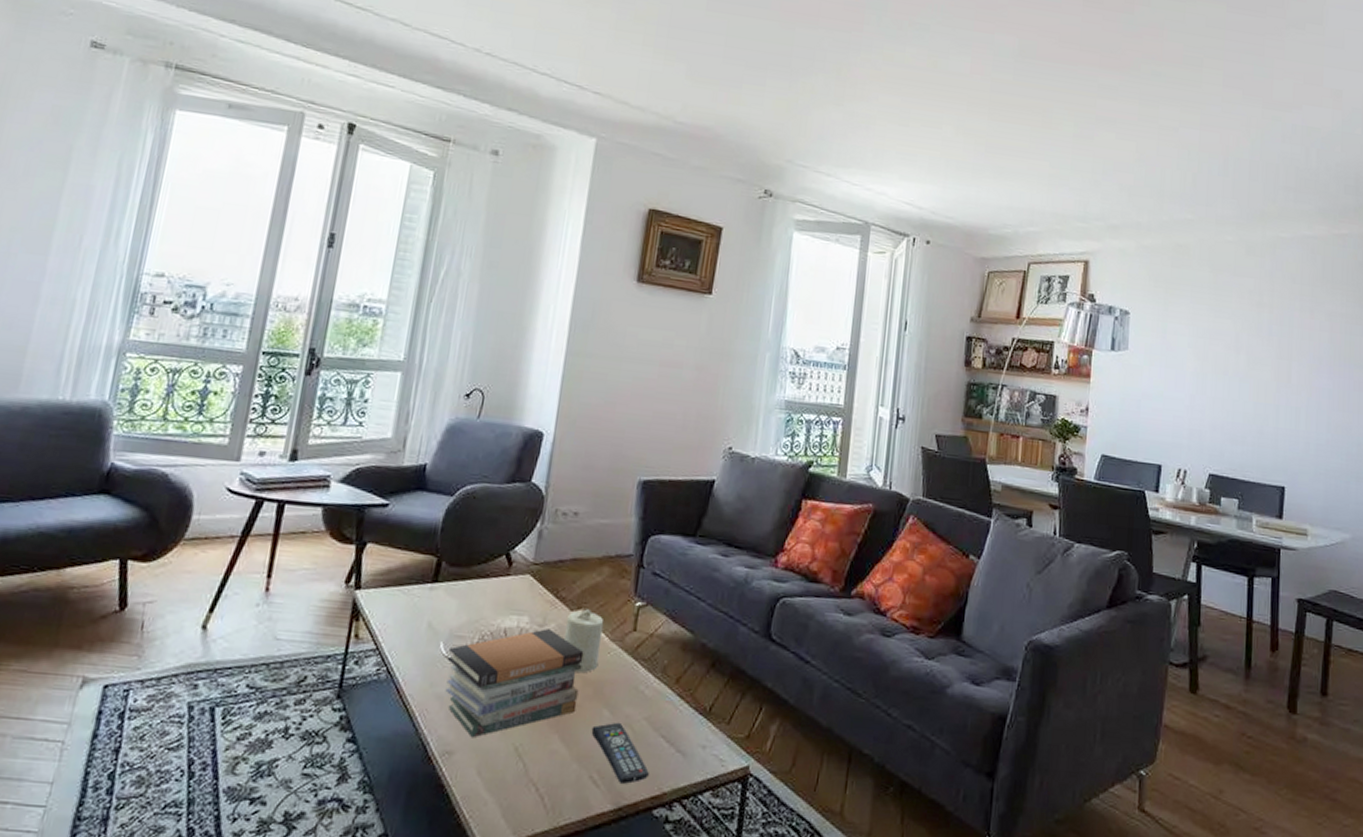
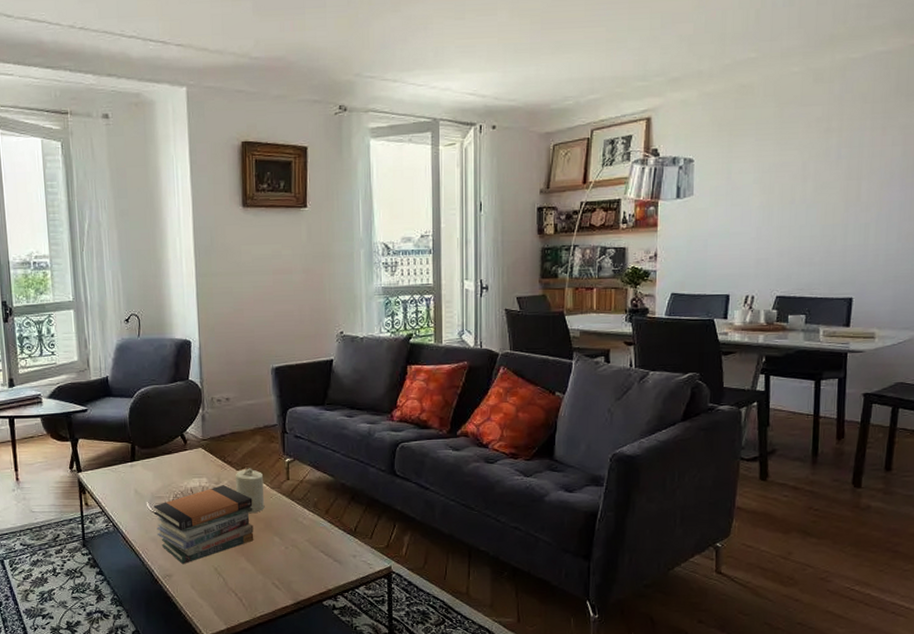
remote control: present [591,722,649,784] -> none [268,545,316,586]

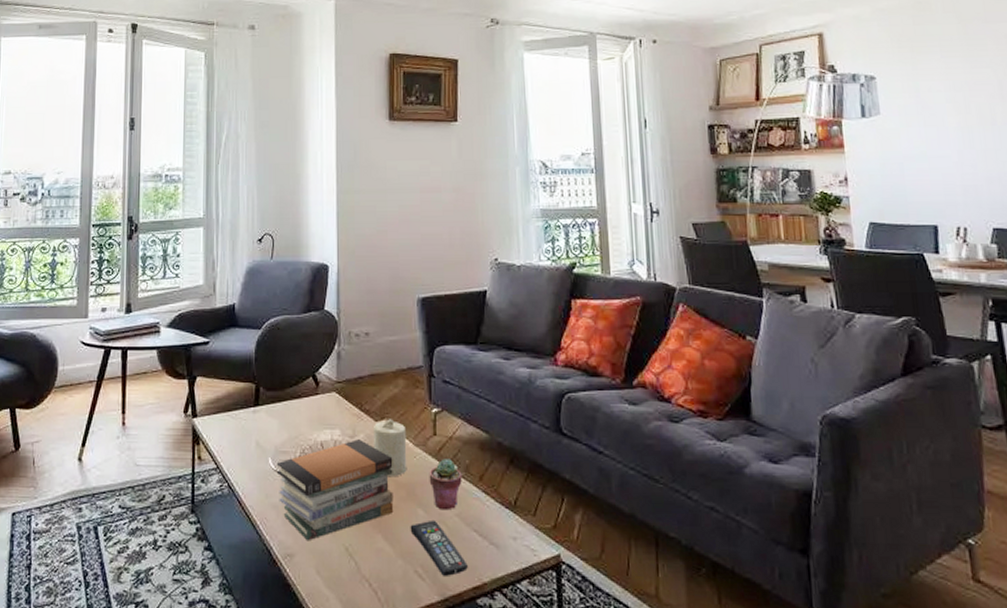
remote control: none [268,545,316,586] -> present [410,519,468,576]
potted succulent: none [283,498,311,537] -> present [429,459,462,511]

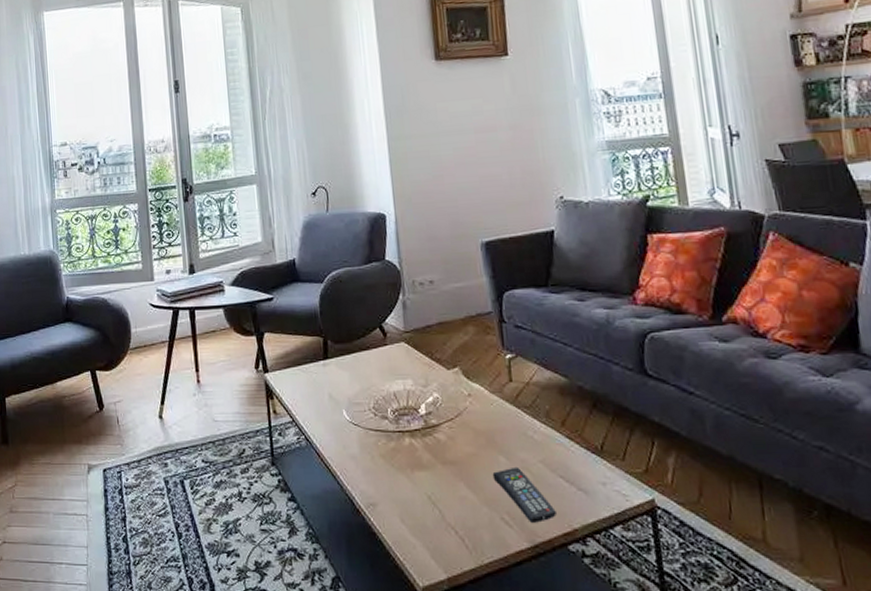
book stack: present [276,439,394,541] -> none [351,388,474,491]
candle: present [372,419,407,477] -> none [445,367,485,425]
potted succulent: present [429,459,462,511] -> none [508,405,544,457]

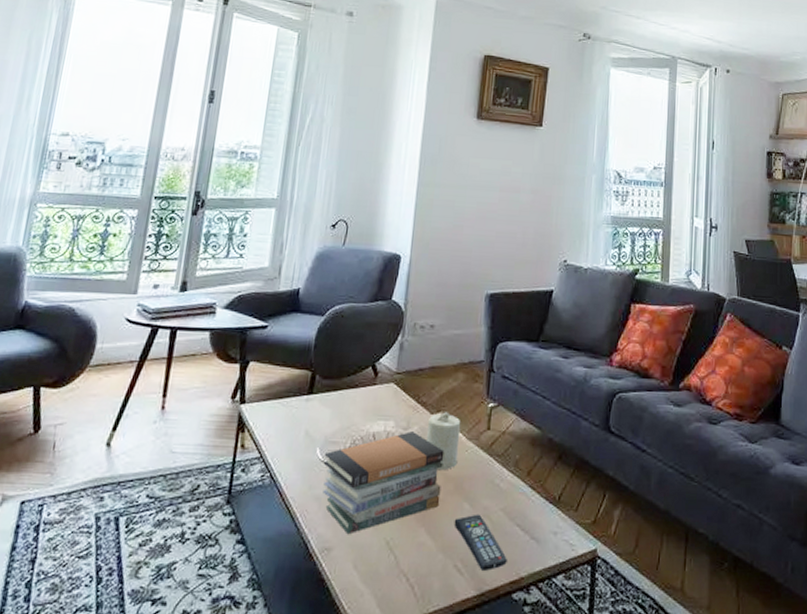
book stack: none [351,388,474,491] -> present [322,431,444,535]
candle: none [445,367,485,425] -> present [426,412,461,471]

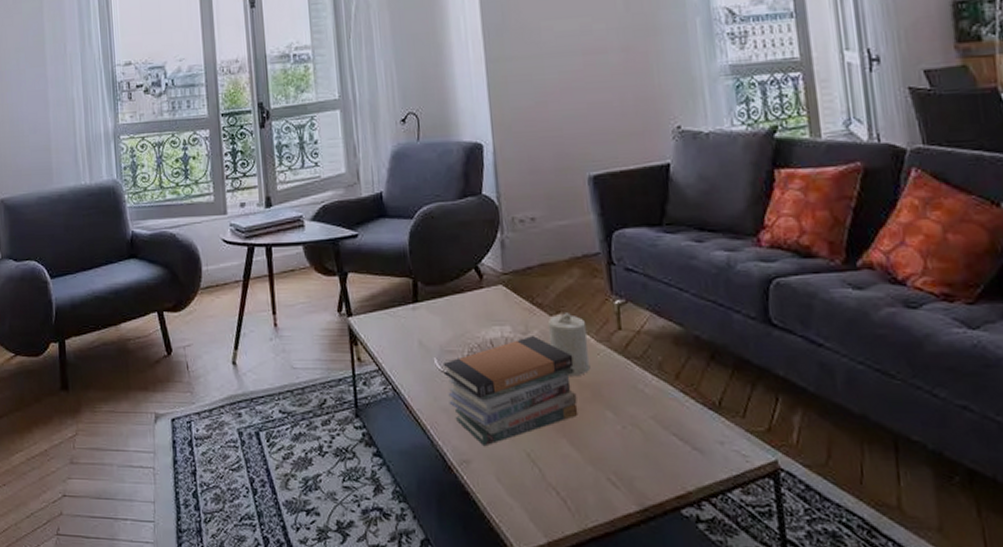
remote control: present [454,514,507,571] -> none [598,423,669,484]

